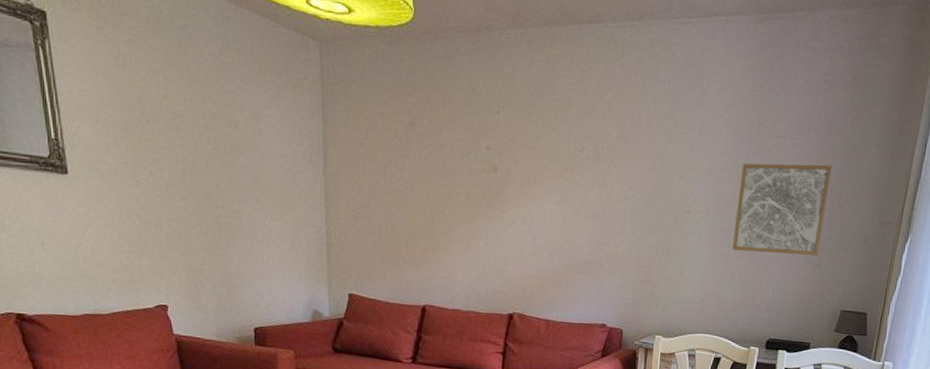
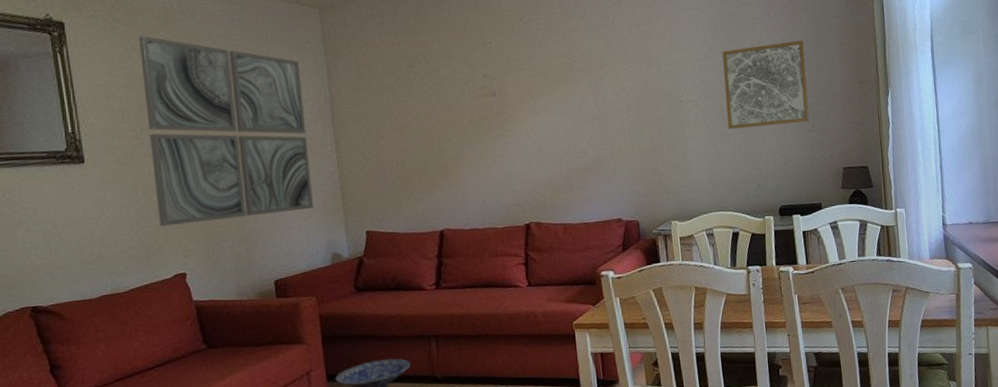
wall art: none [126,41,297,261] -> present [139,36,313,226]

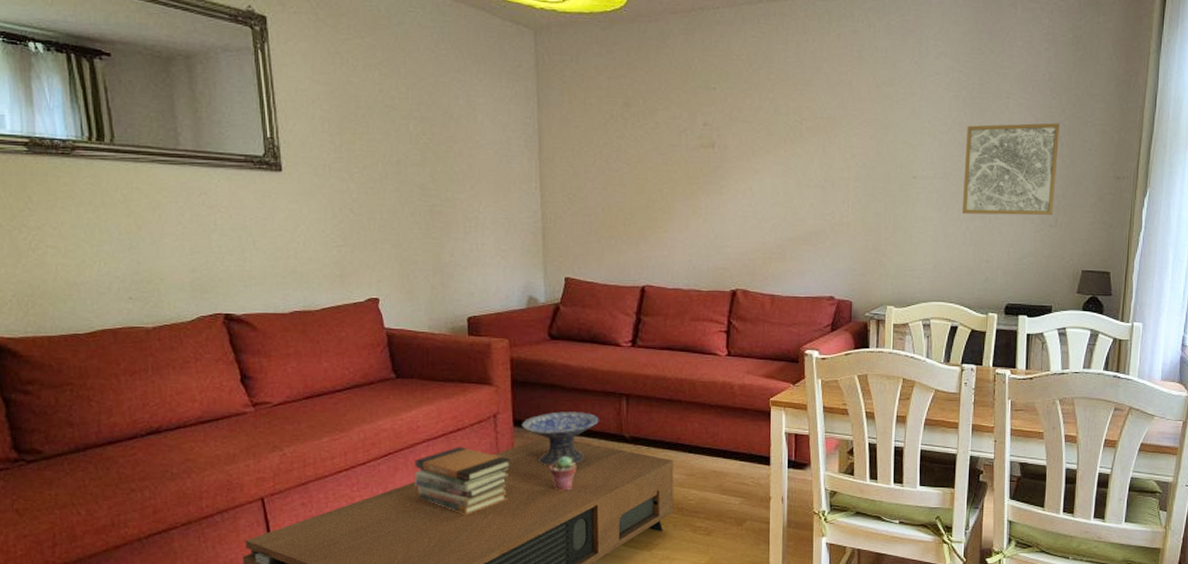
wall art: present [139,36,313,226] -> none [343,40,512,248]

